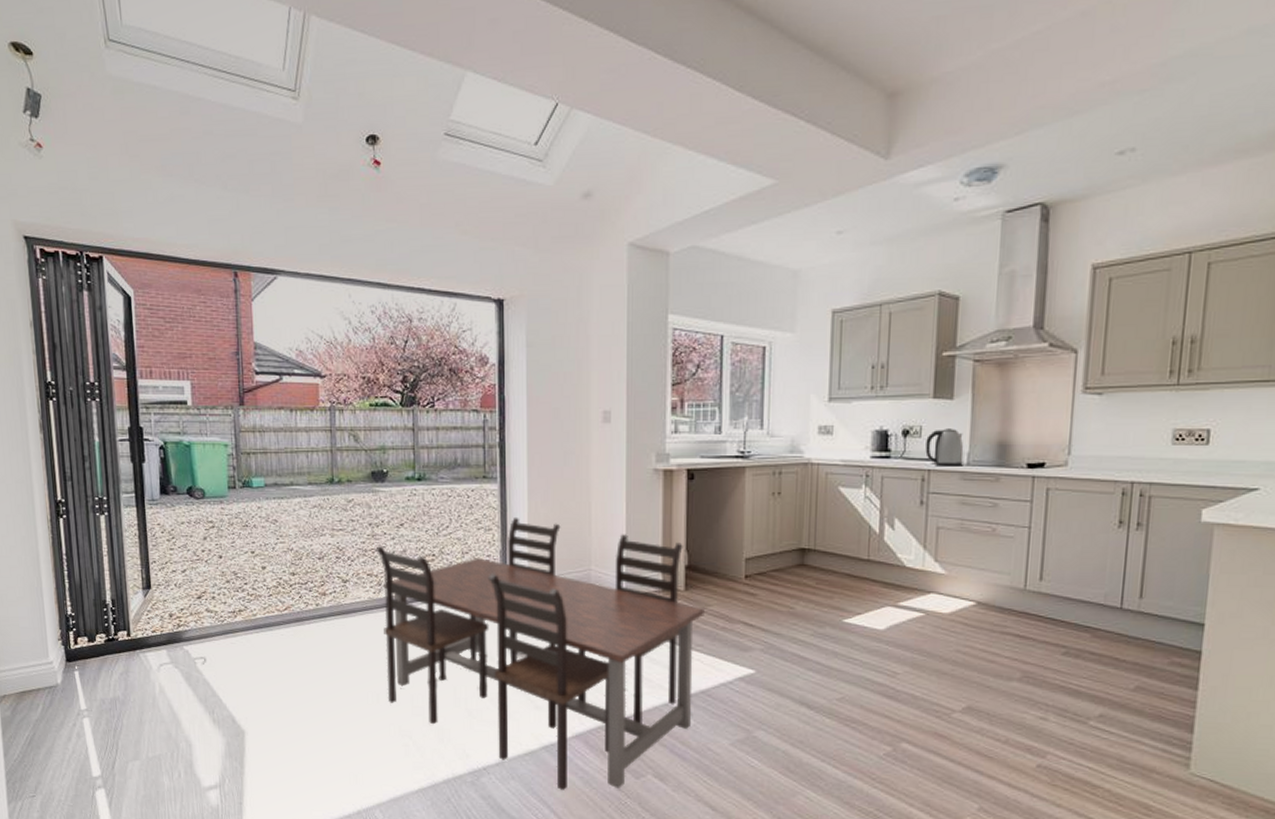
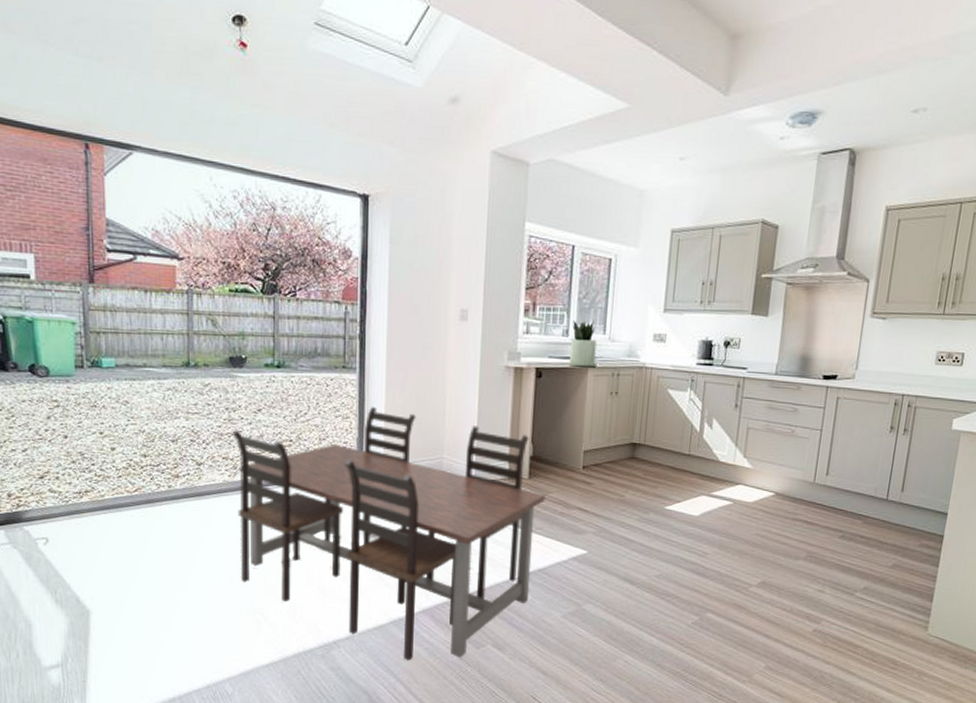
planter: none [721,415,756,466] -> present [567,320,598,368]
kettle: present [925,429,964,466] -> none [742,342,774,376]

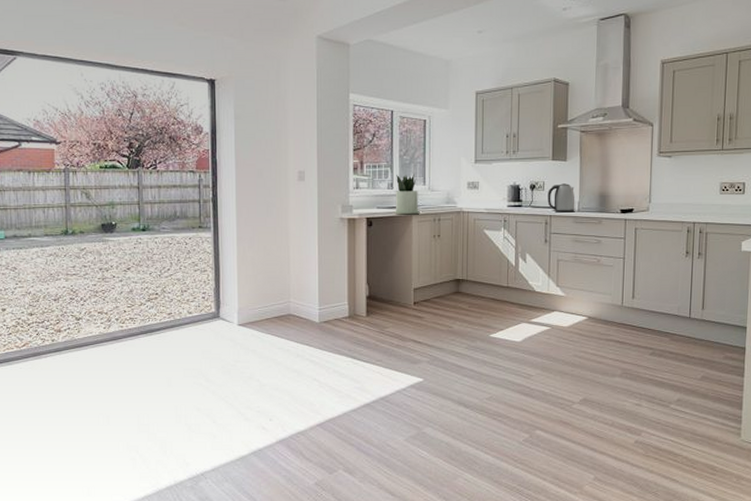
dining table: present [232,406,545,660] -> none [105,259,382,488]
kettle: none [742,342,774,376] -> present [547,183,575,213]

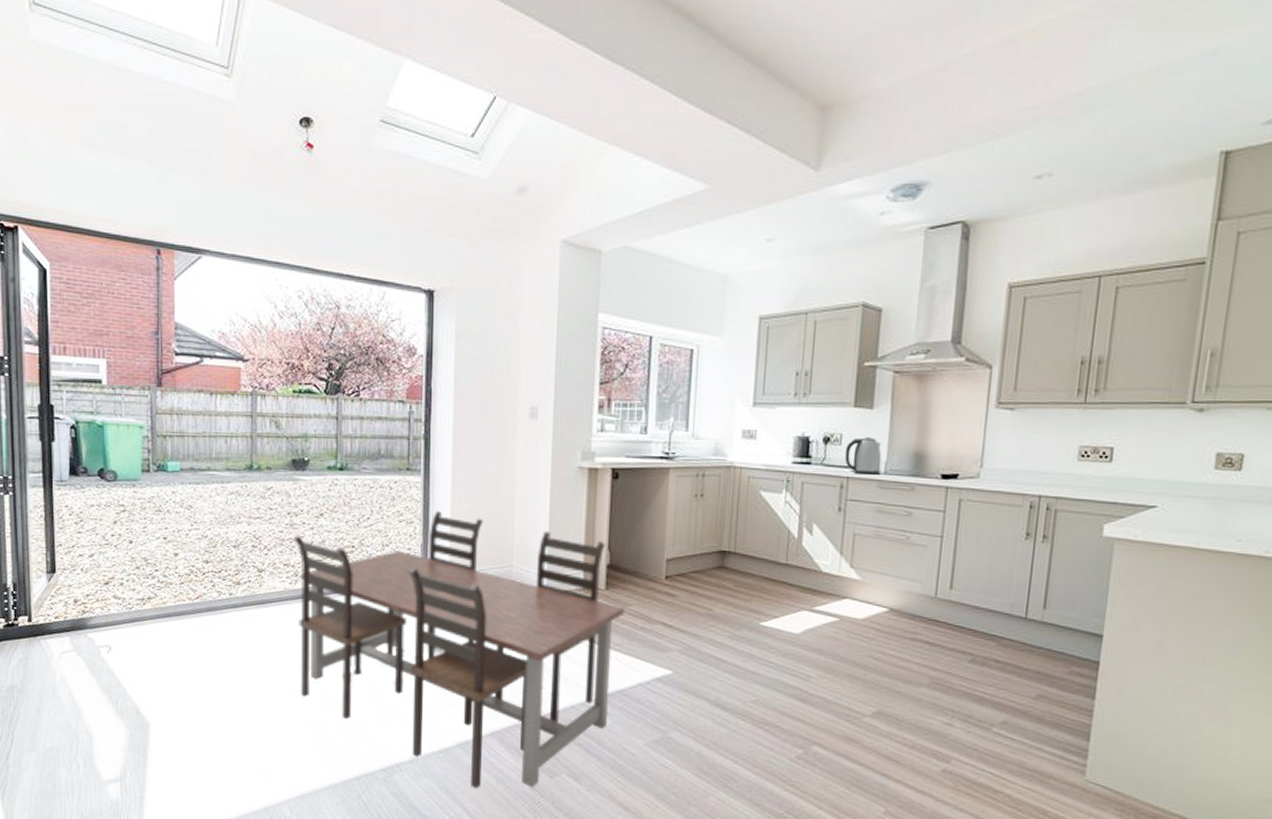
dining table: none [105,259,382,488] -> present [293,510,624,788]
planter: present [394,174,420,215] -> none [646,416,680,468]

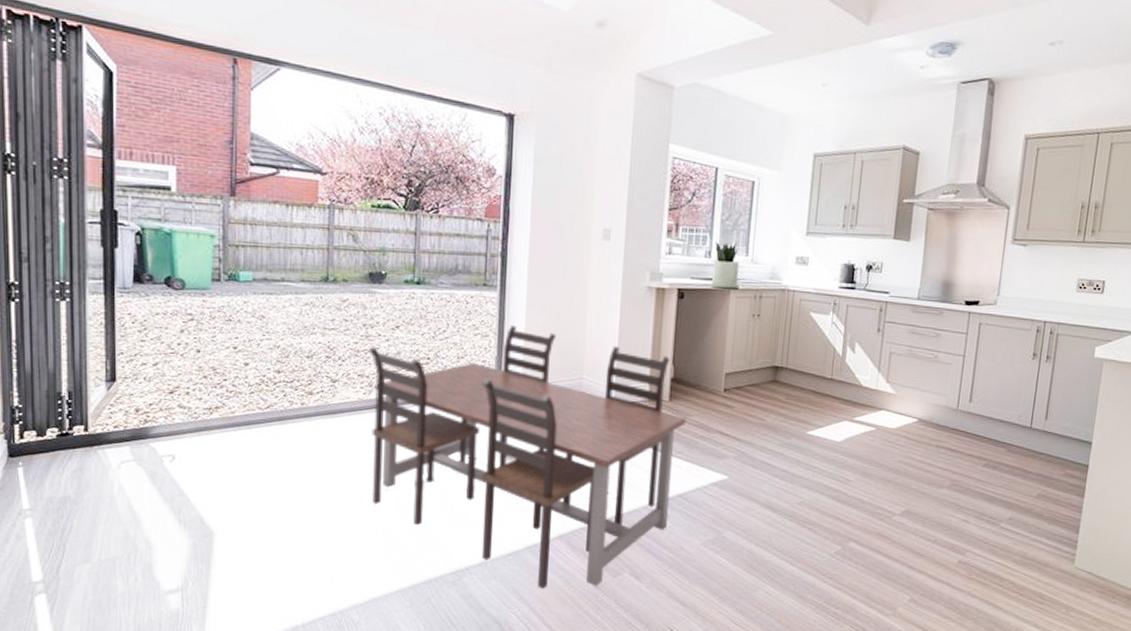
planter: none [646,416,680,468] -> present [709,242,740,289]
kettle: present [845,437,882,475] -> none [884,266,916,300]

